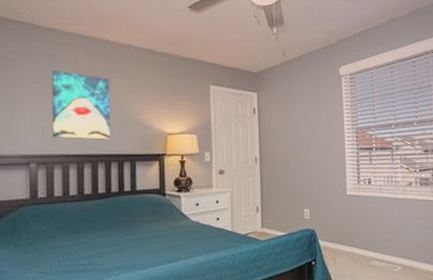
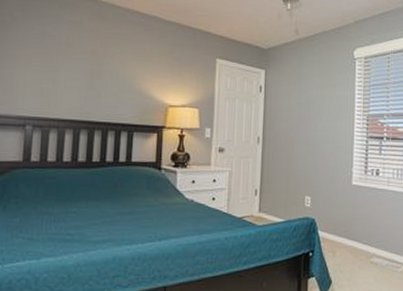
wall art: present [52,69,110,140] -> none [51,31,113,107]

